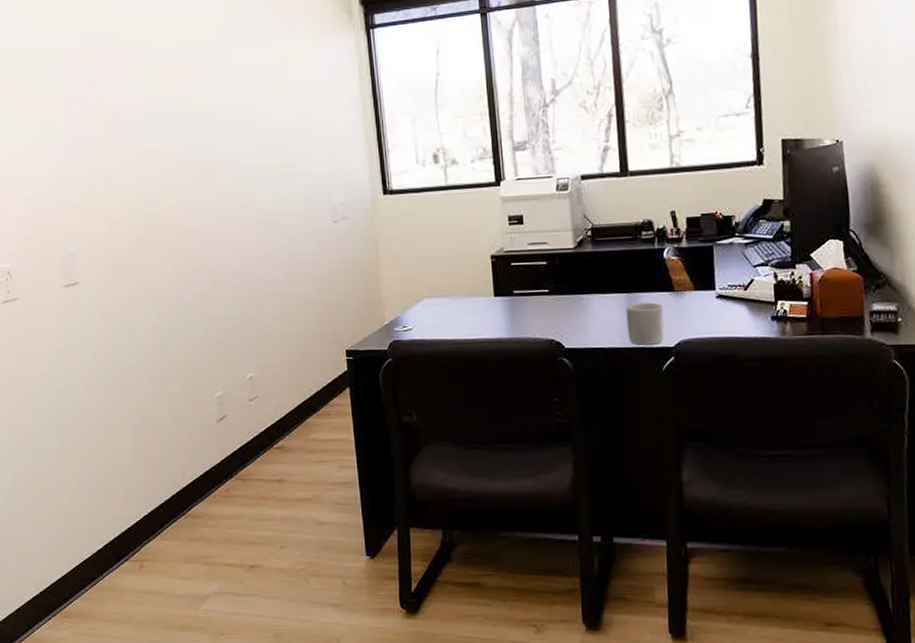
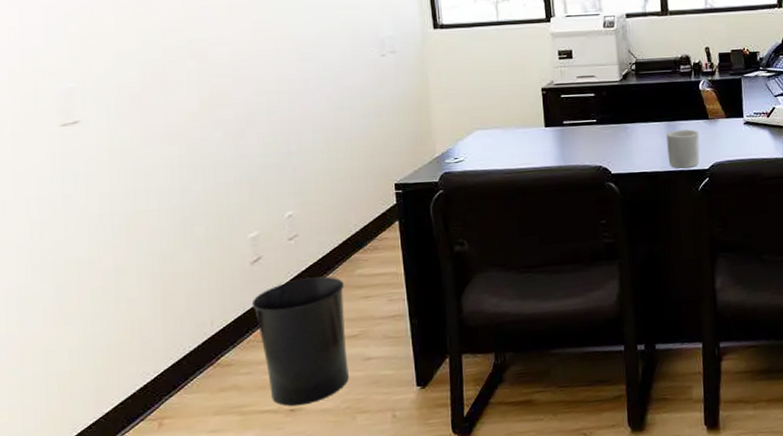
waste bin: none [217,438,303,563] -> present [251,276,349,406]

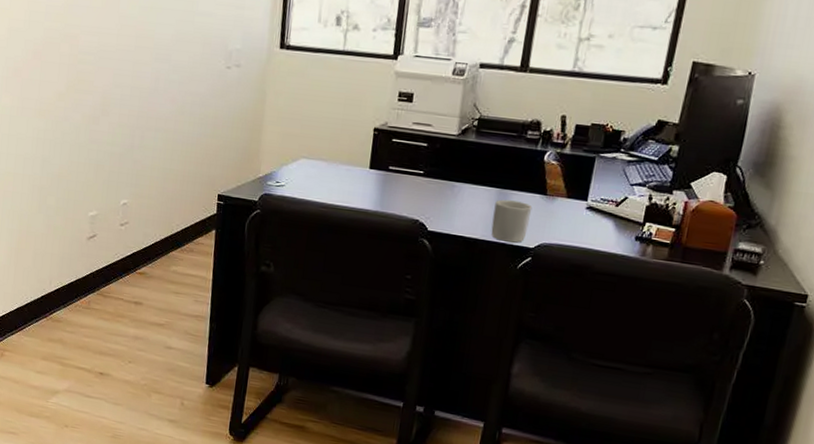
waste bin: present [251,276,349,406] -> none [83,262,160,372]

